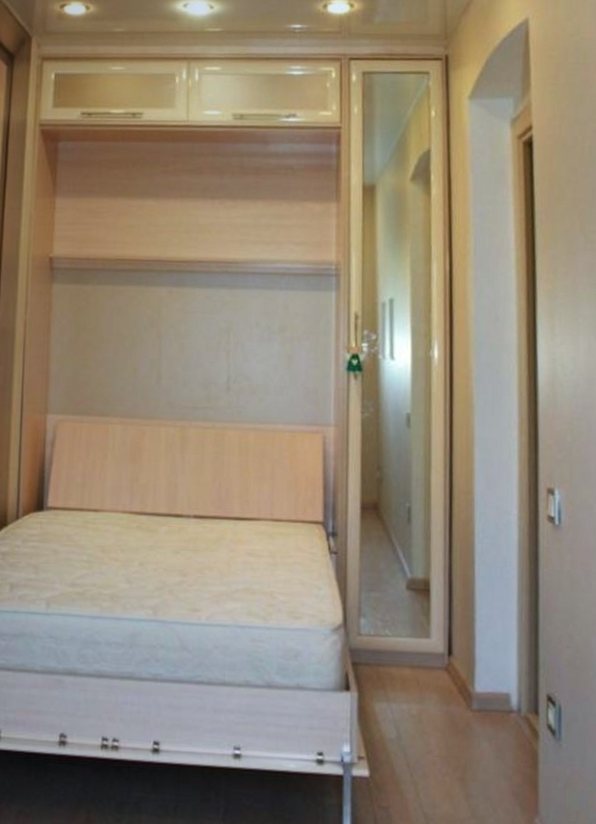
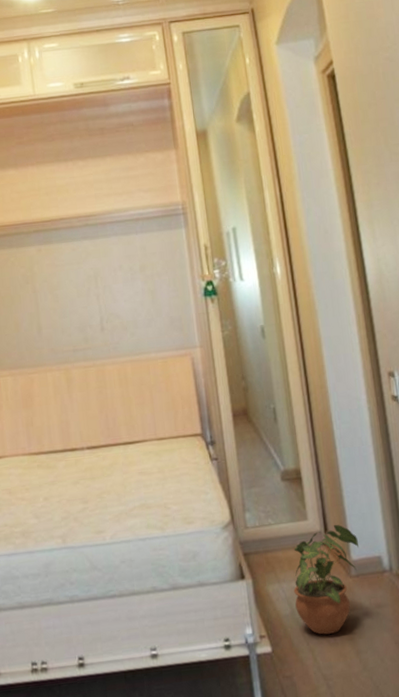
potted plant: none [403,648,485,770] -> present [293,524,359,635]

